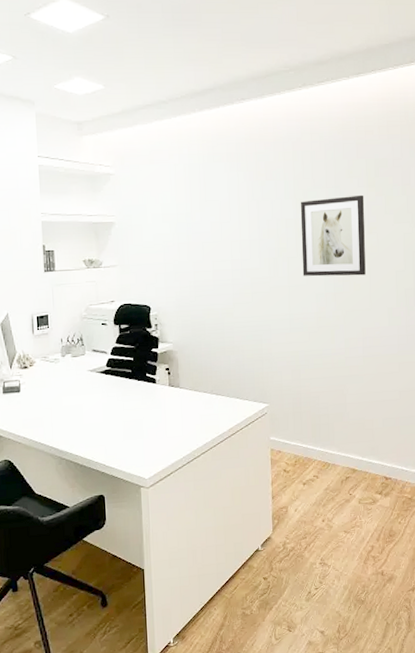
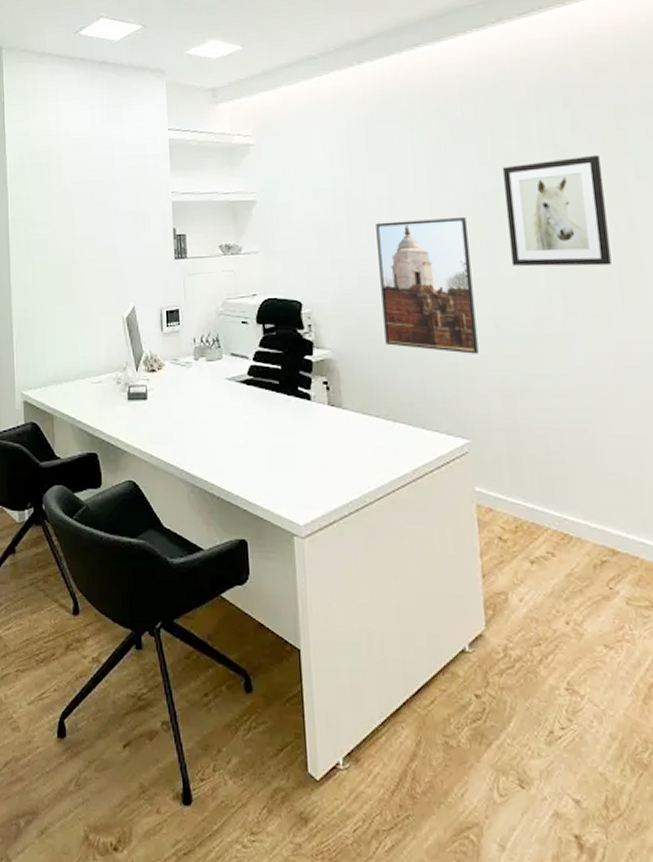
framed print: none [209,239,277,342] -> present [376,218,479,354]

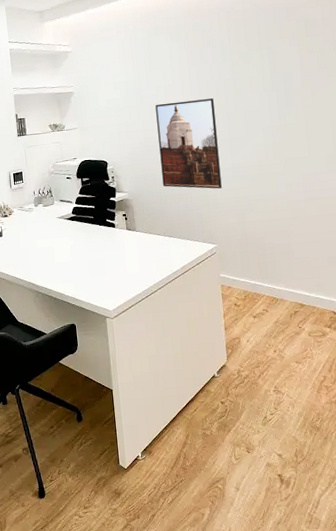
wall art: present [502,154,611,267] -> none [236,53,302,129]

